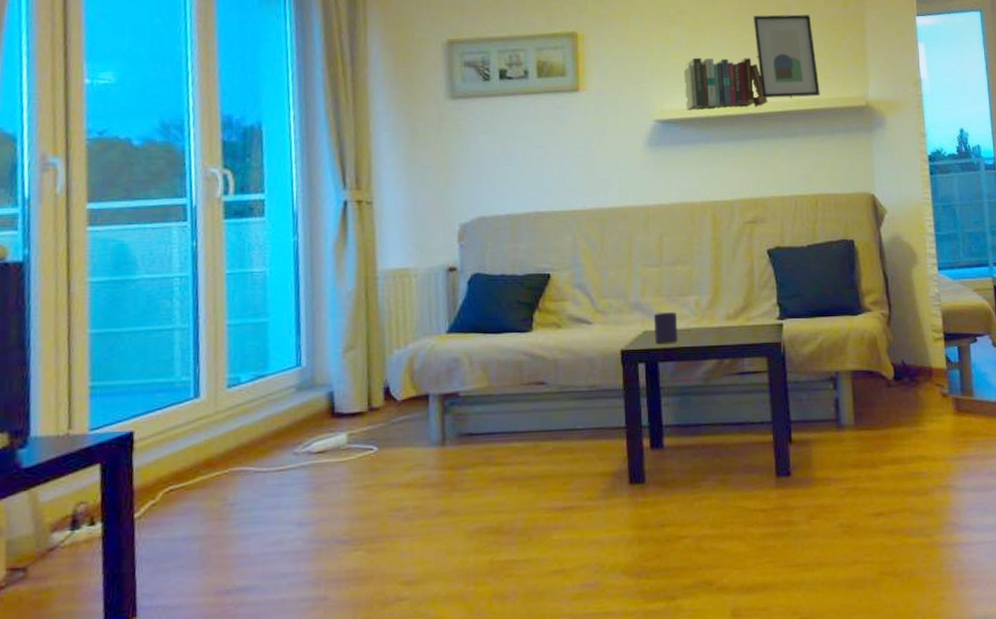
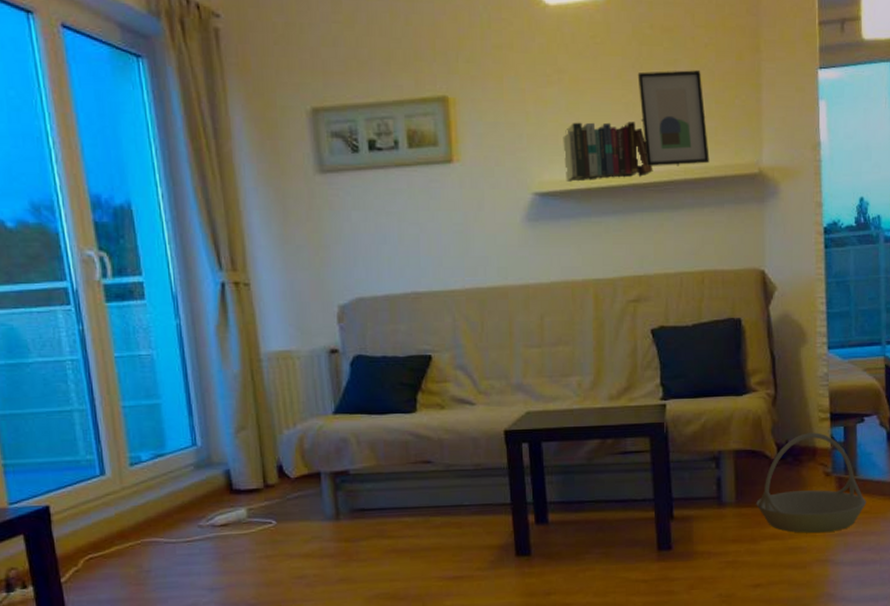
mug: present [653,312,678,345] -> none [536,393,561,425]
basket: none [875,352,985,457] -> present [756,432,866,533]

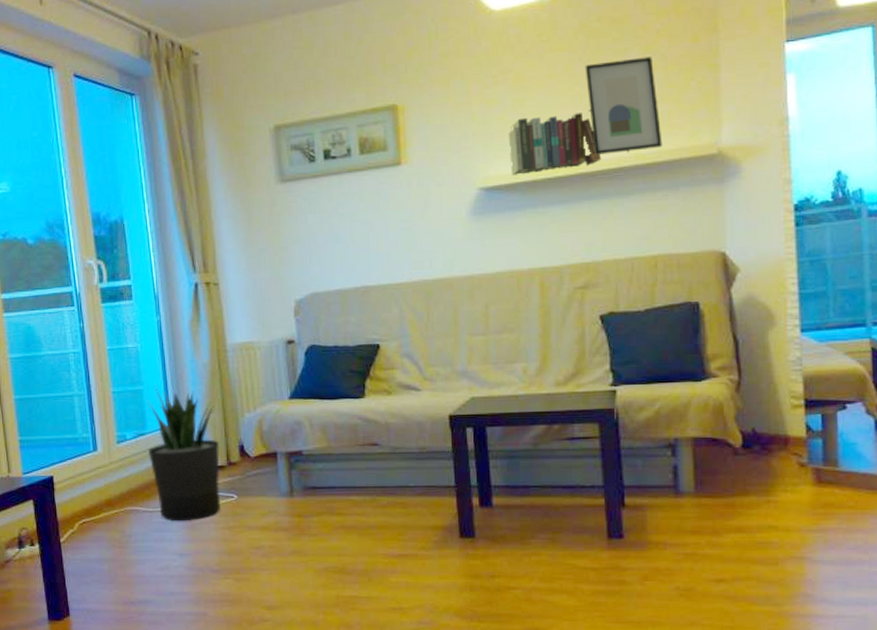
planter: none [165,399,257,552] -> present [146,385,220,520]
basket: present [756,432,866,533] -> none [718,420,851,527]

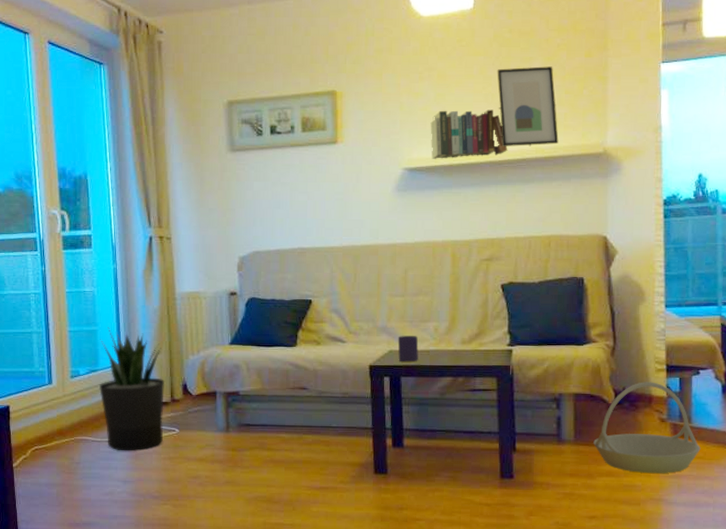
mug: none [480,379,505,410] -> present [397,336,419,363]
basket: none [718,420,851,527] -> present [593,382,701,473]

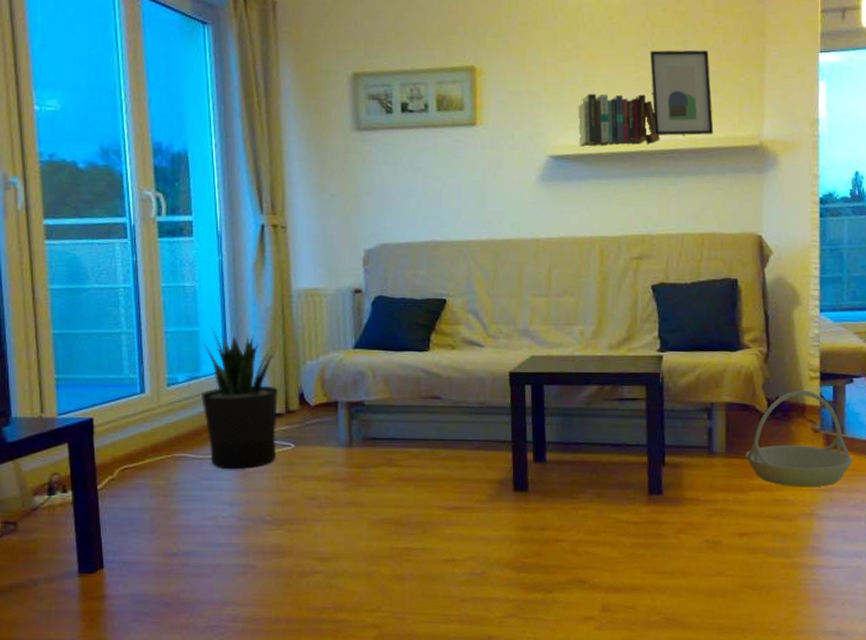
mug: present [397,336,419,363] -> none [540,340,563,369]

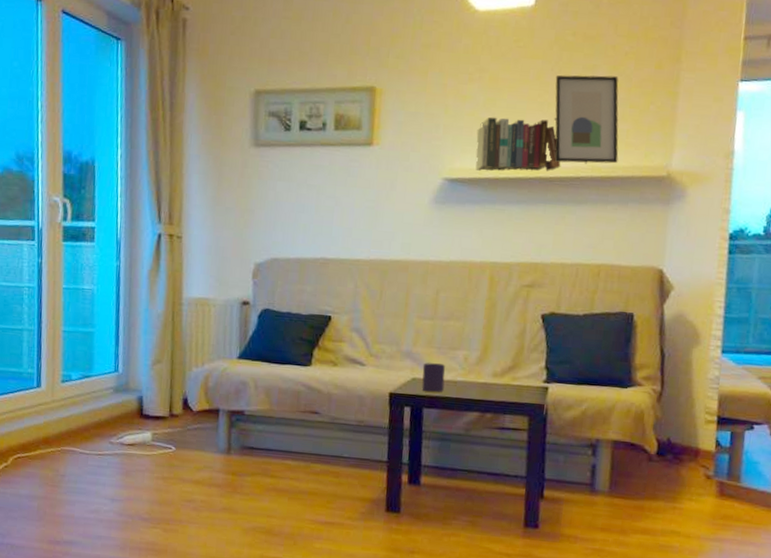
planter: present [201,327,279,469] -> none [91,329,165,467]
mug: none [540,340,563,369] -> present [421,363,446,393]
basket: present [745,390,853,487] -> none [629,433,748,536]

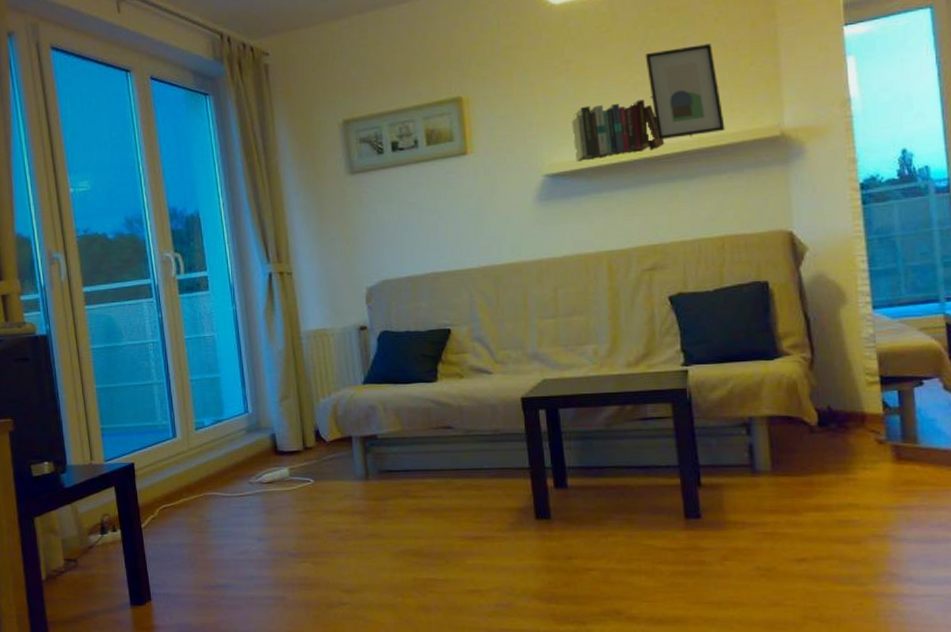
mug: present [421,363,446,393] -> none [551,361,577,392]

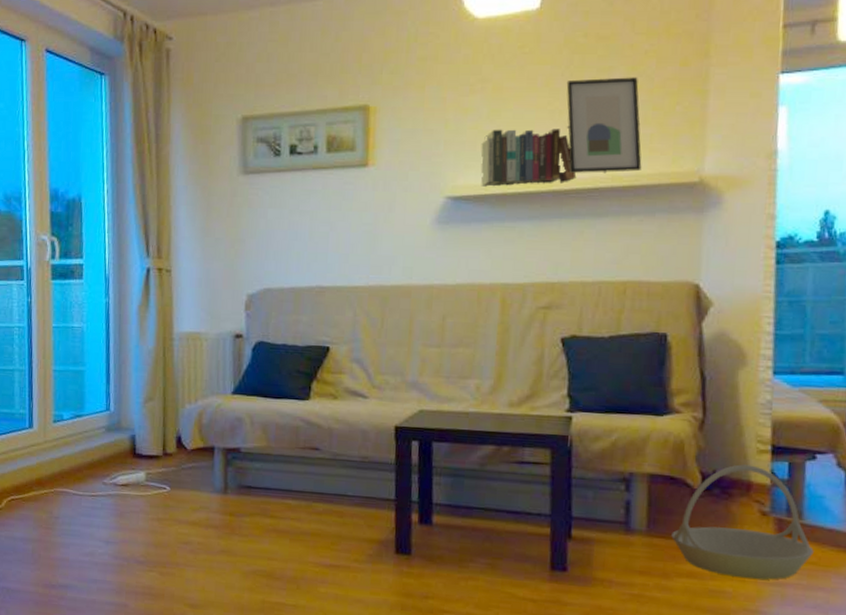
basket: none [795,397,932,505] -> present [671,464,814,580]

